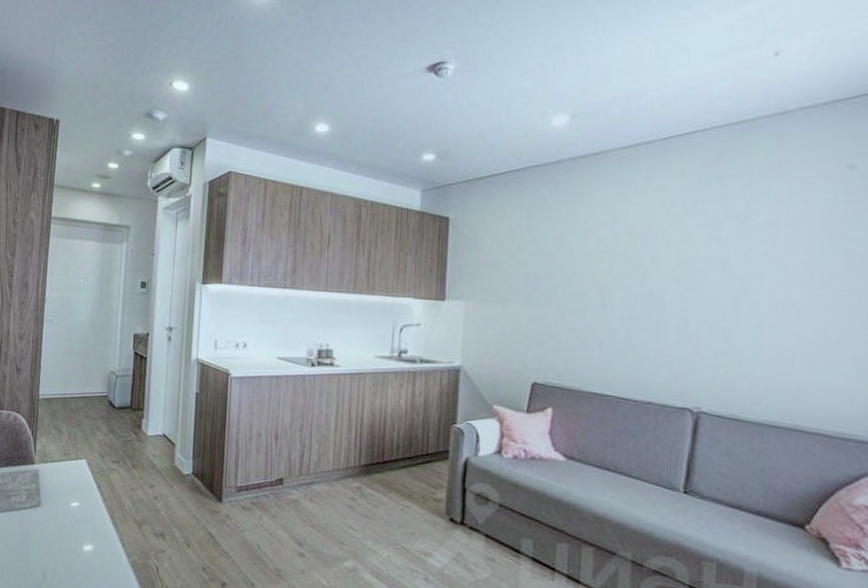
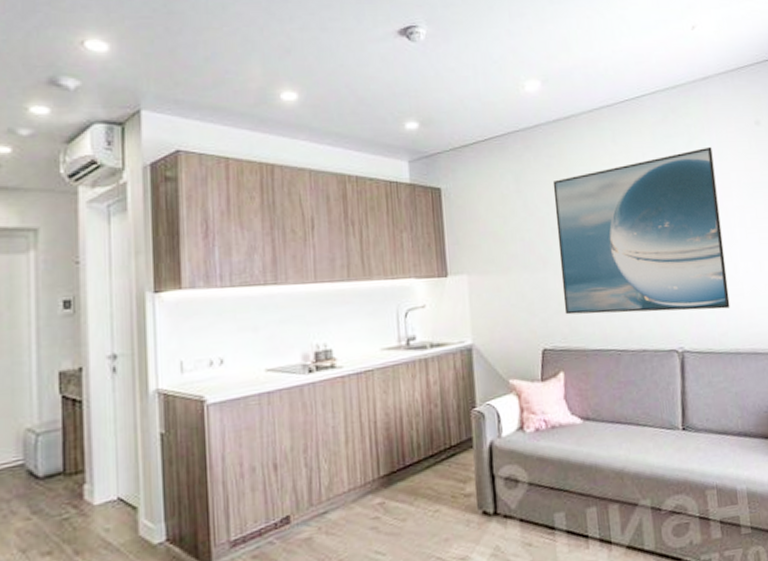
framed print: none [562,192,778,376] -> present [552,146,730,315]

